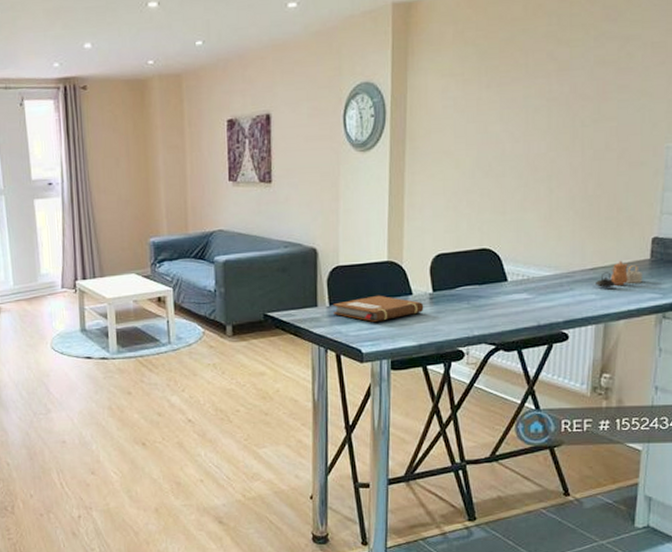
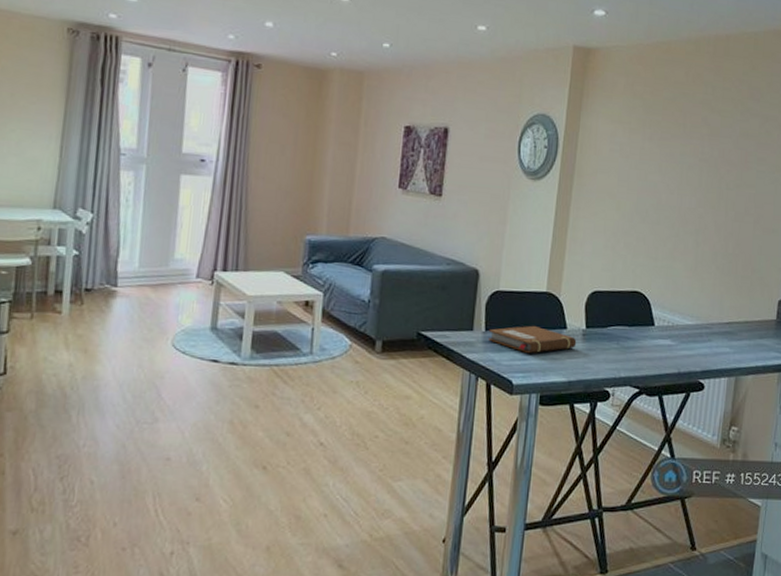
teapot: present [596,260,643,287] -> none [730,318,769,342]

